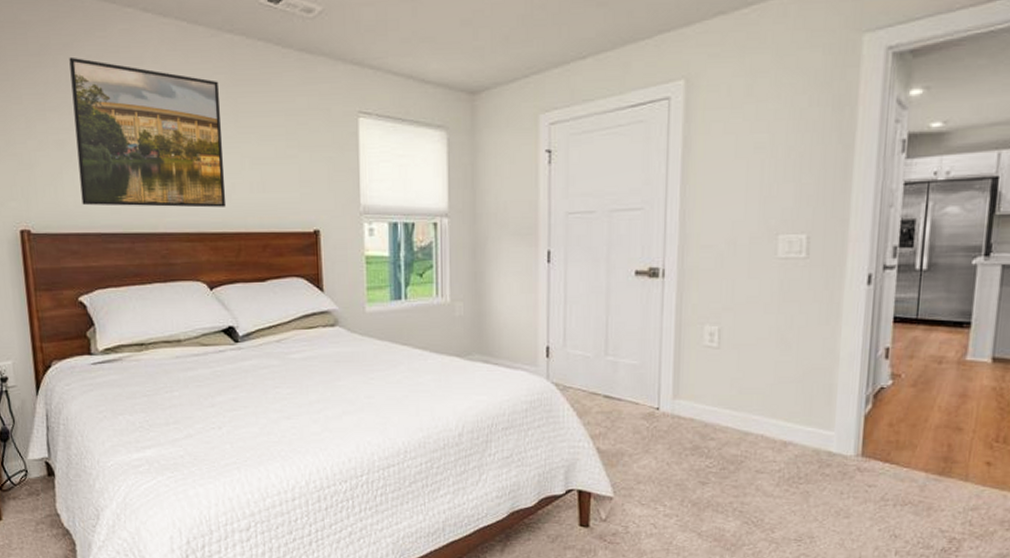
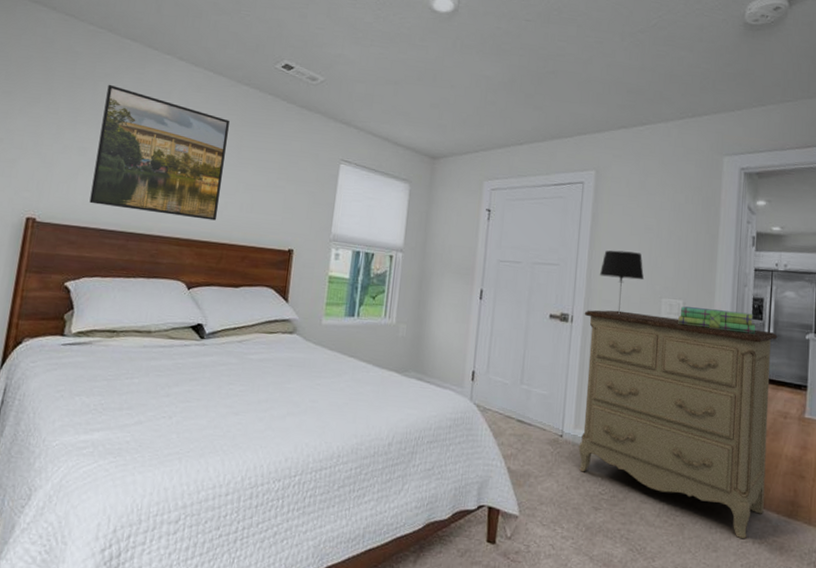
dresser: none [678,256,934,503] -> present [578,310,778,540]
table lamp: none [697,180,755,261] -> present [600,250,645,314]
stack of books: none [800,240,905,266] -> present [678,306,756,334]

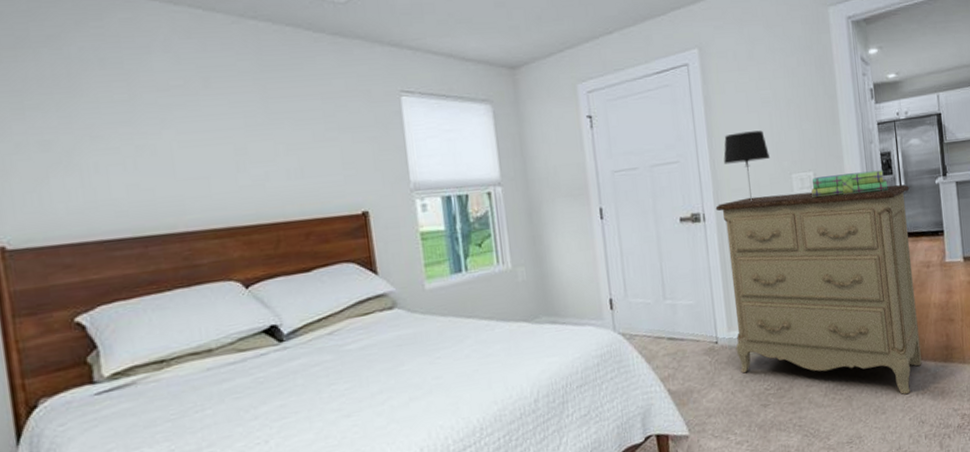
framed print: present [89,84,230,221] -> none [55,49,260,212]

